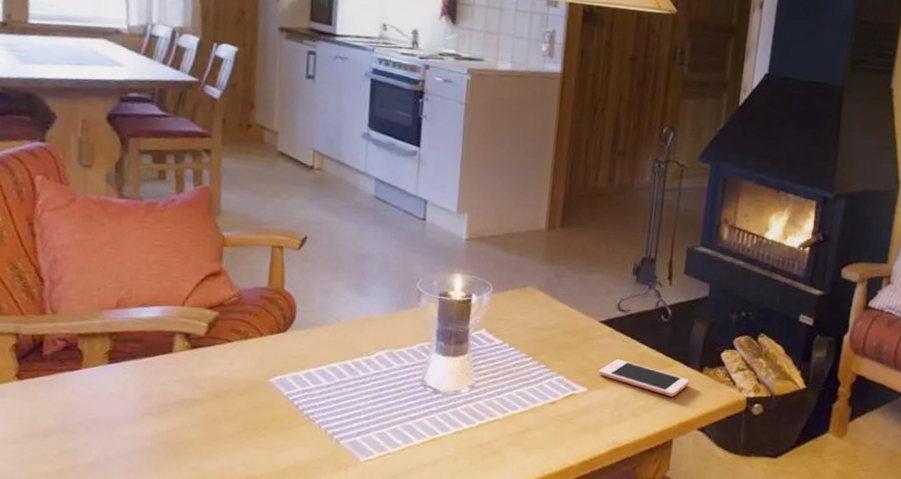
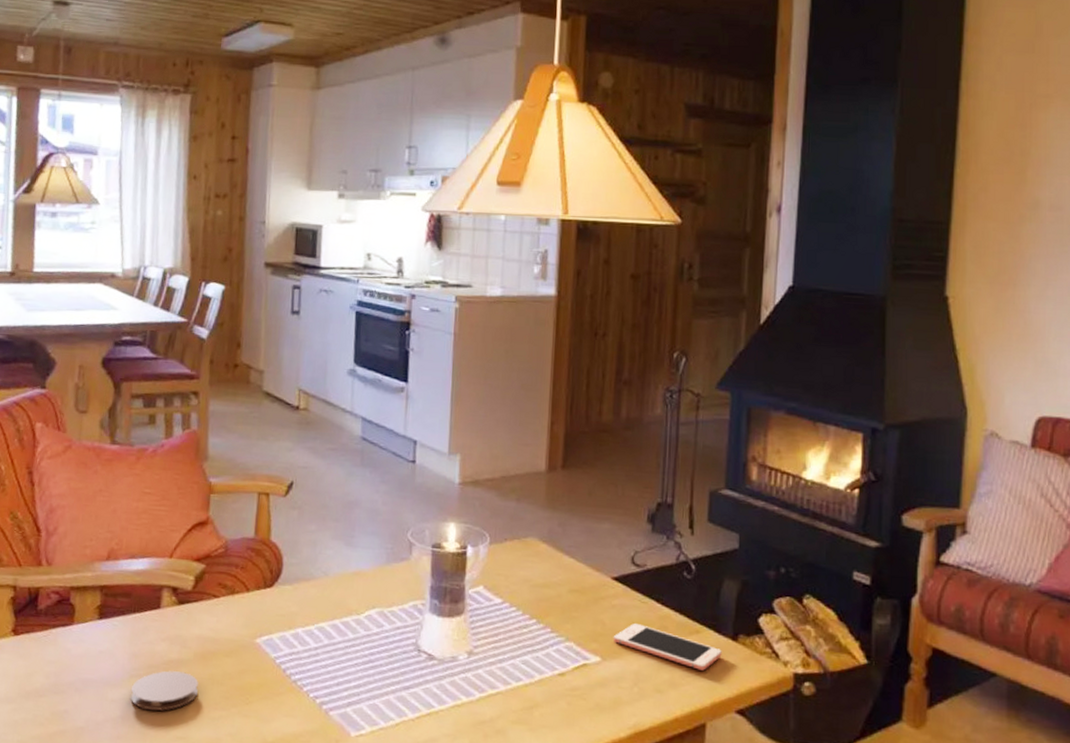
coaster: none [143,409,212,446] -> present [131,670,198,711]

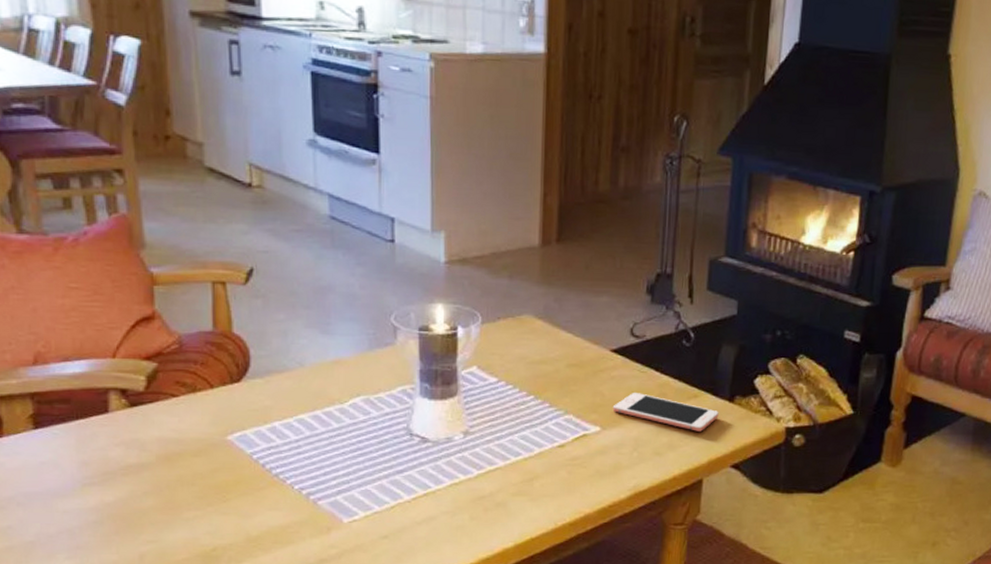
coaster: present [131,670,198,711] -> none [86,476,165,518]

